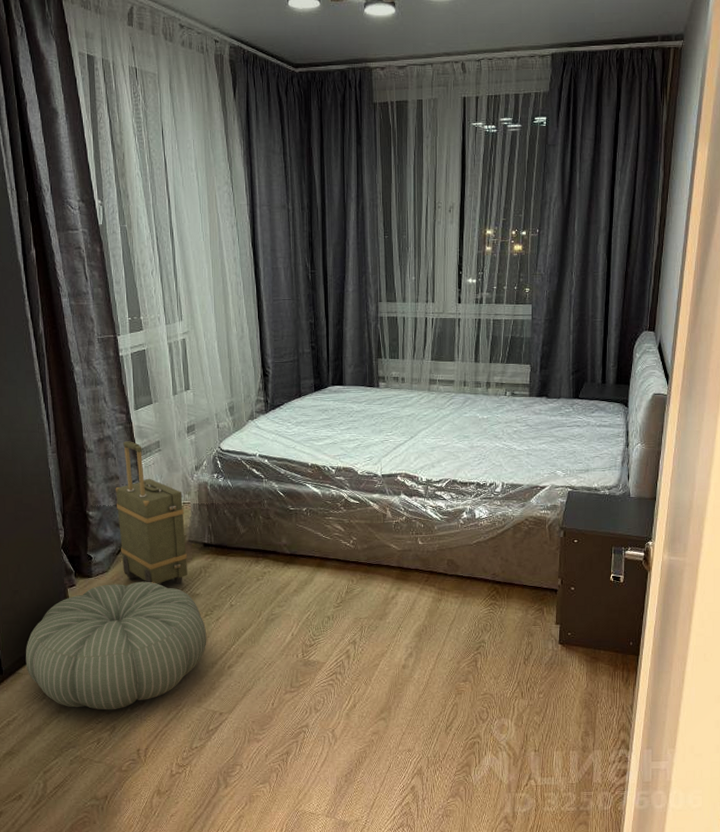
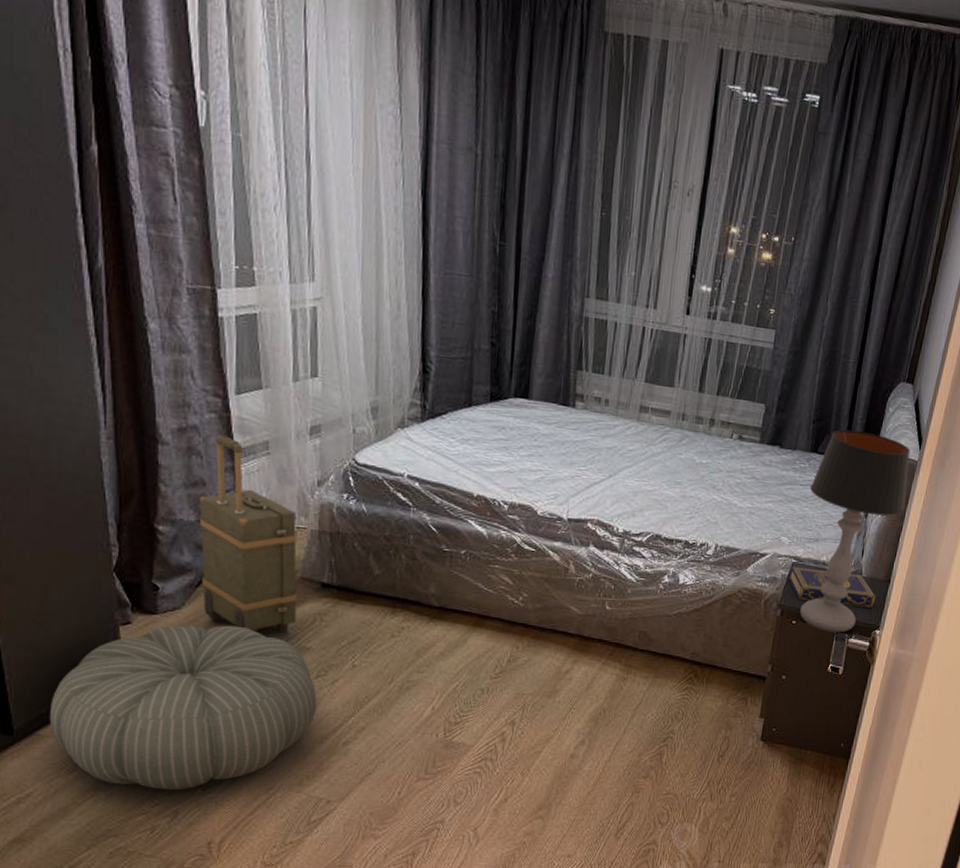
book: none [566,494,646,523] -> present [788,565,877,608]
table lamp: none [576,376,661,547] -> present [800,429,910,633]

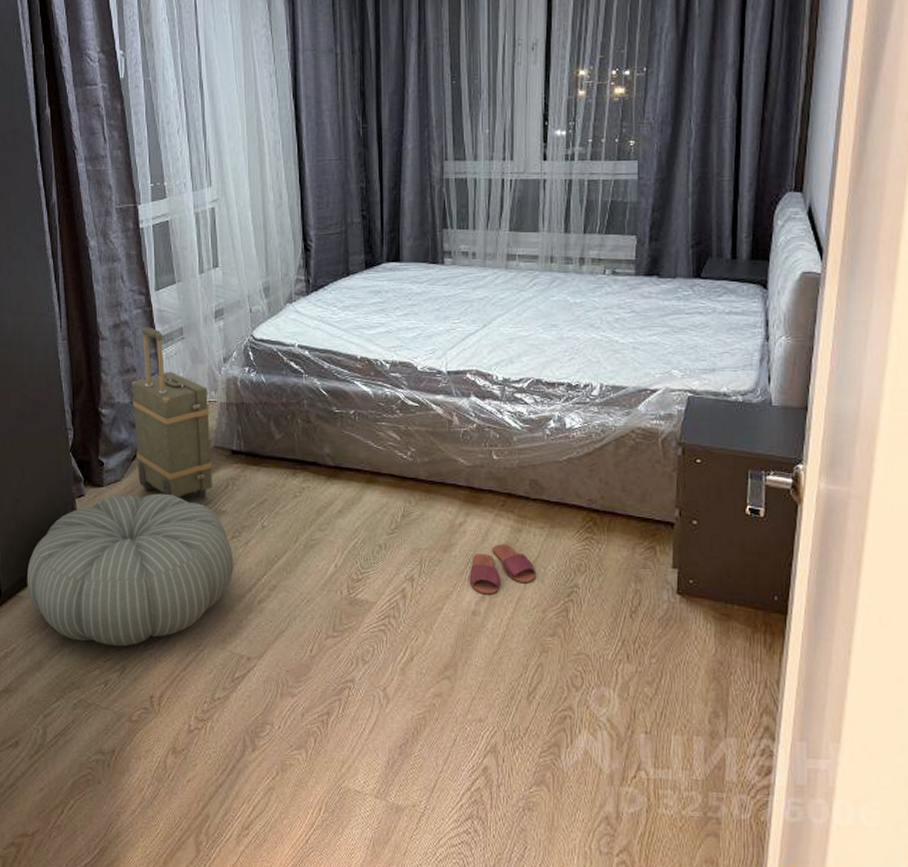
slippers: none [570,691,637,739] -> present [469,544,537,595]
book: present [788,565,877,608] -> none [685,400,794,439]
table lamp: present [800,429,910,633] -> none [697,249,813,470]

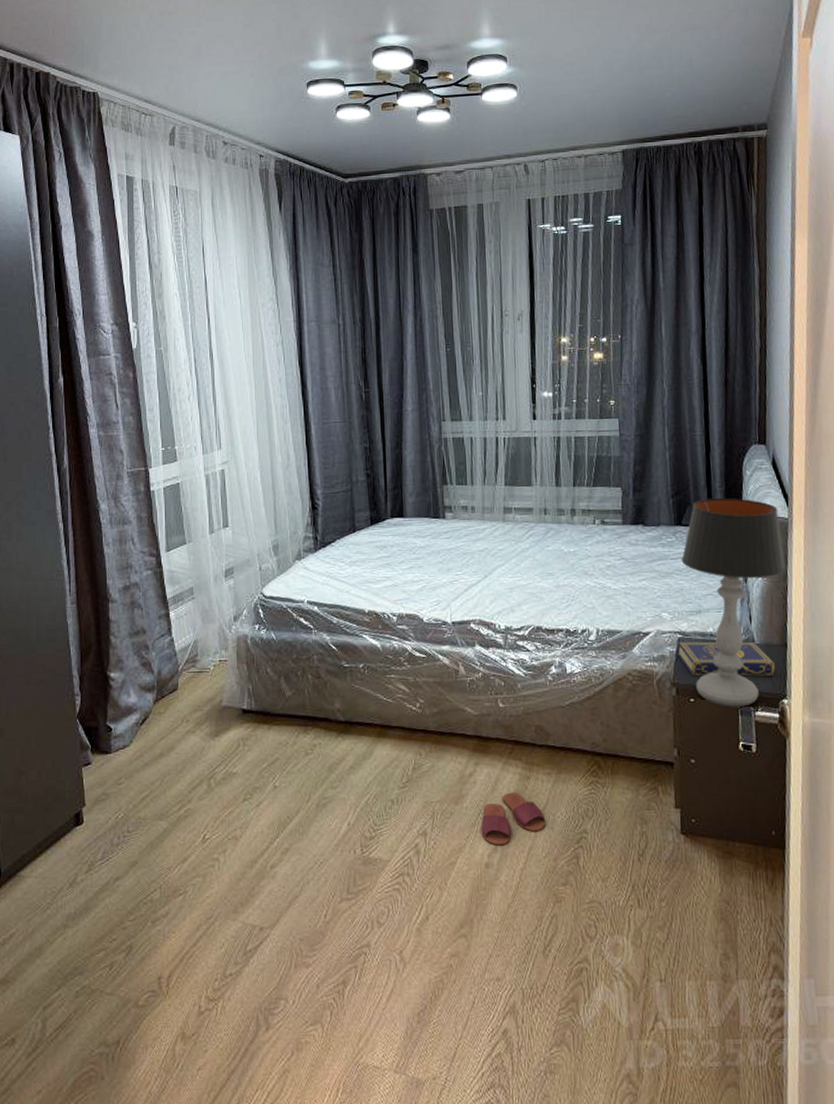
pouf: present [26,493,234,647] -> none [28,757,245,925]
suitcase: present [131,327,212,499] -> none [141,588,223,762]
book: none [685,400,794,439] -> present [676,641,777,677]
table lamp: none [697,249,813,470] -> present [681,497,786,707]

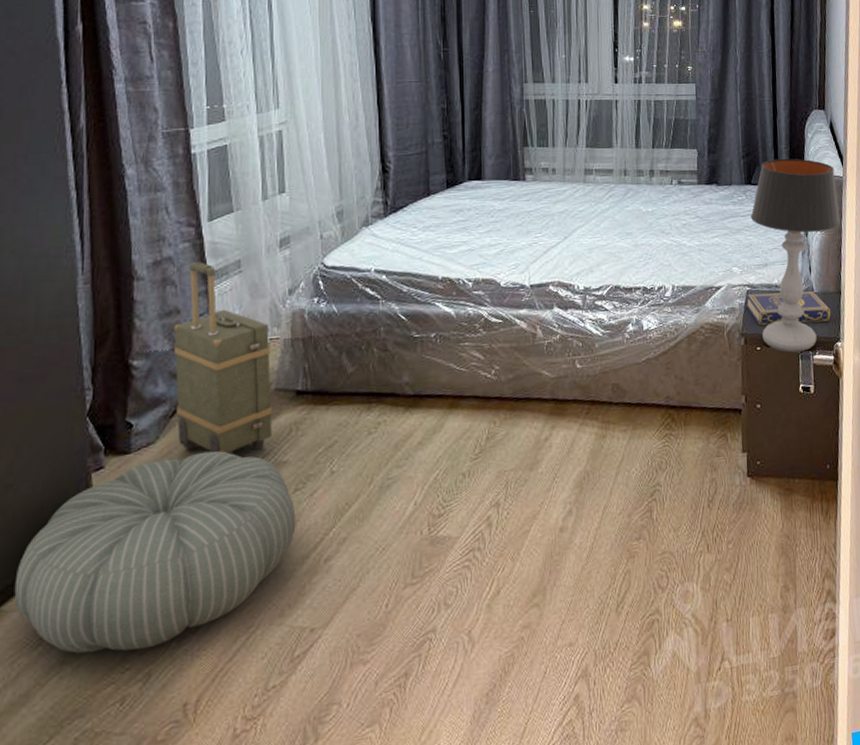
pouf: none [28,757,245,925] -> present [14,450,296,654]
suitcase: none [141,588,223,762] -> present [173,262,272,455]
slippers: present [481,792,546,846] -> none [556,452,621,508]

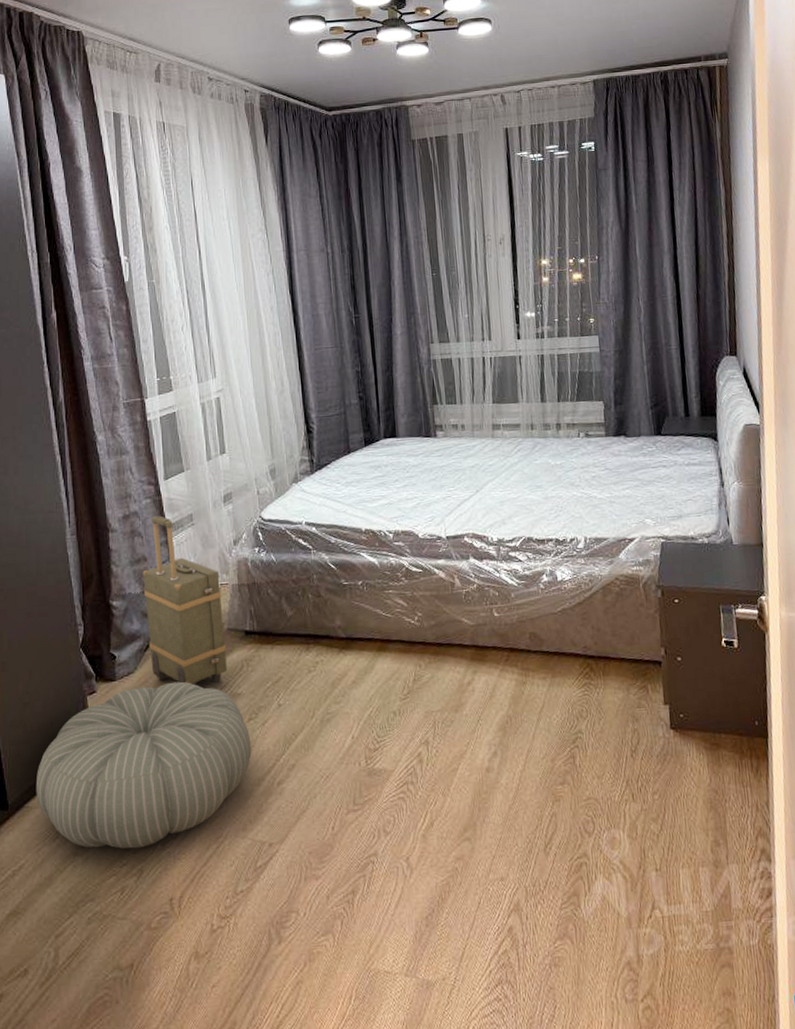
book: present [745,290,832,325] -> none [660,542,755,578]
table lamp: present [750,158,841,353] -> none [661,407,759,606]

